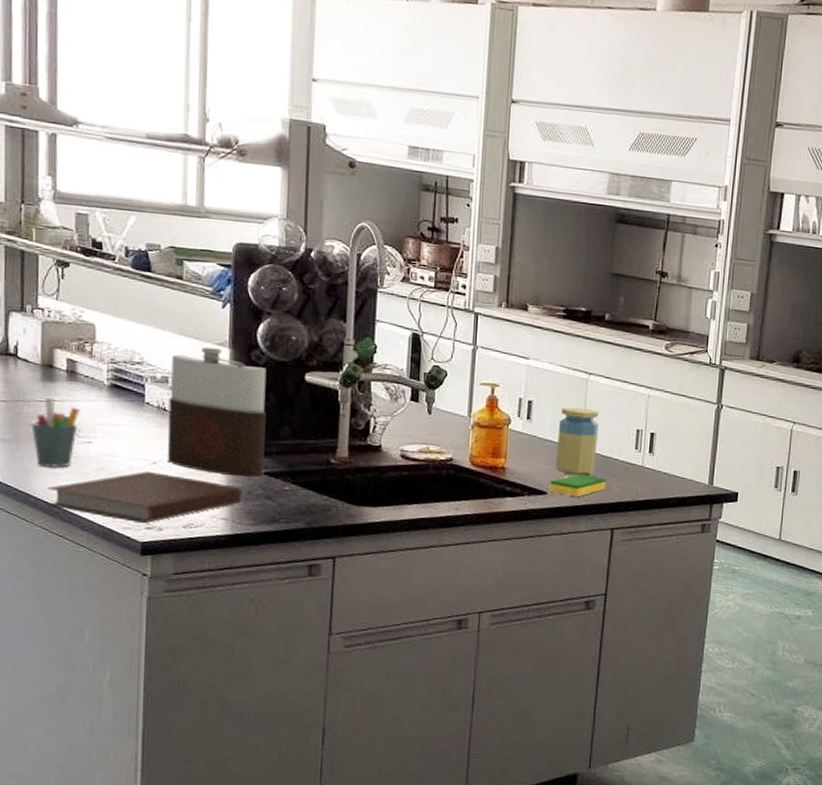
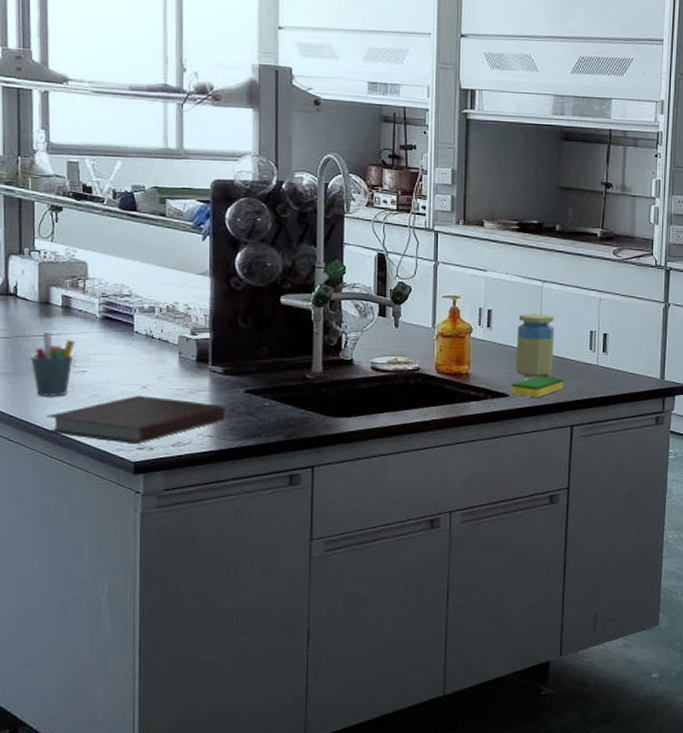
flask: present [167,347,267,478] -> none [155,278,246,396]

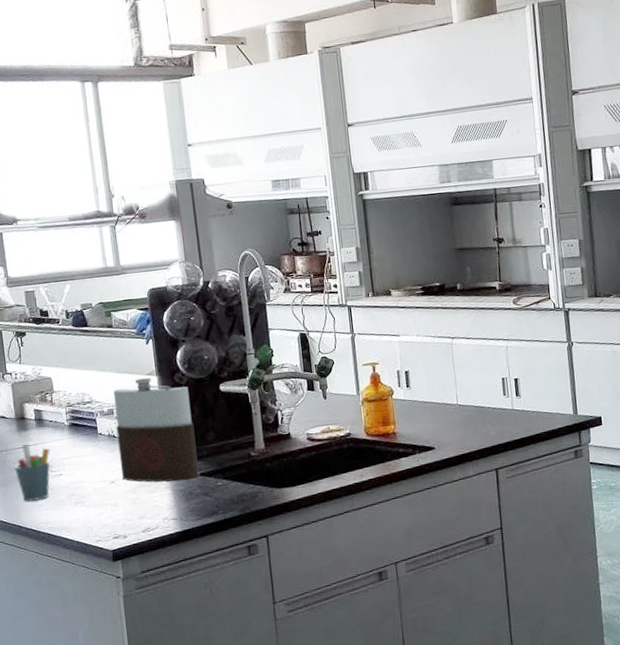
notebook: present [46,395,226,443] -> none [34,489,186,535]
flask: none [155,278,246,396] -> present [113,378,199,482]
dish sponge: present [511,376,564,397] -> none [435,426,485,447]
jar: present [516,313,554,377] -> none [434,368,472,429]

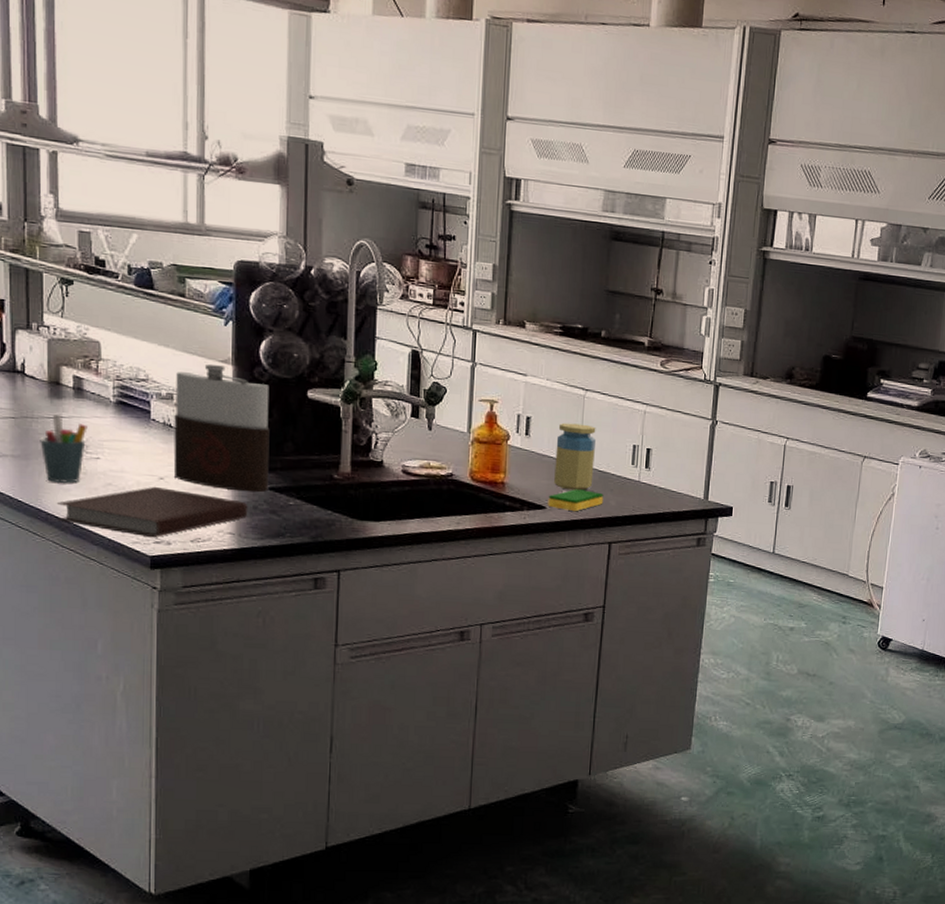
notebook: none [34,489,186,535] -> present [57,486,248,537]
jar: none [434,368,472,429] -> present [554,422,596,491]
dish sponge: none [435,426,485,447] -> present [548,489,604,511]

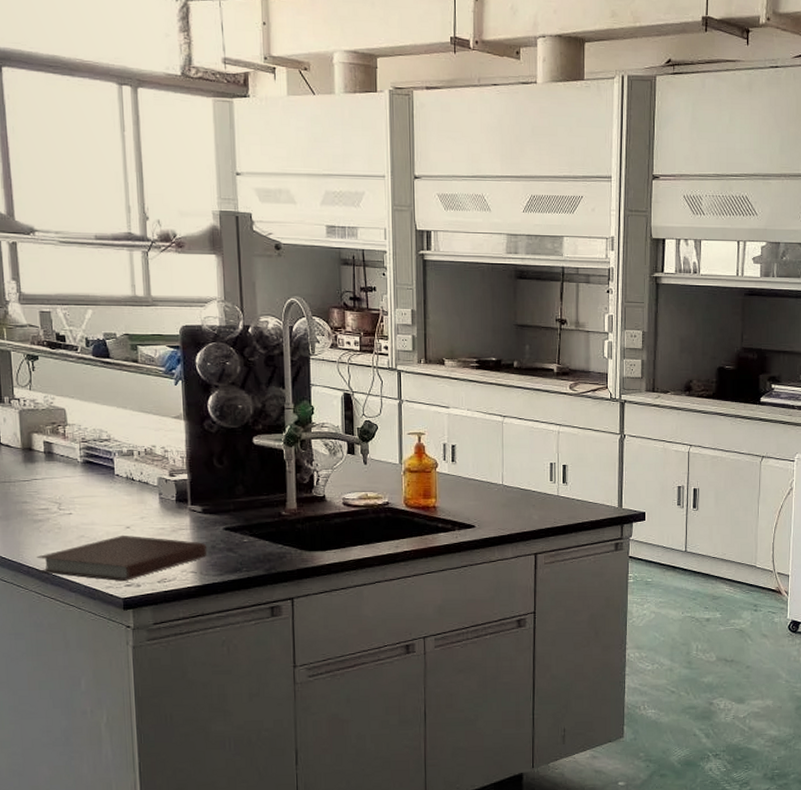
pen holder: present [40,414,88,484] -> none [18,476,59,539]
flask: present [173,364,270,493] -> none [135,421,224,534]
dish sponge: present [548,489,604,511] -> none [476,507,527,527]
jar: present [554,422,596,491] -> none [480,448,516,509]

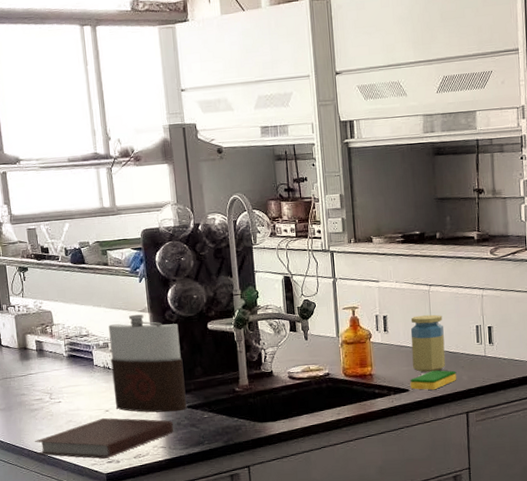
flask: none [135,421,224,534] -> present [108,314,187,413]
dish sponge: none [476,507,527,527] -> present [410,370,457,390]
jar: none [480,448,516,509] -> present [410,314,446,372]

